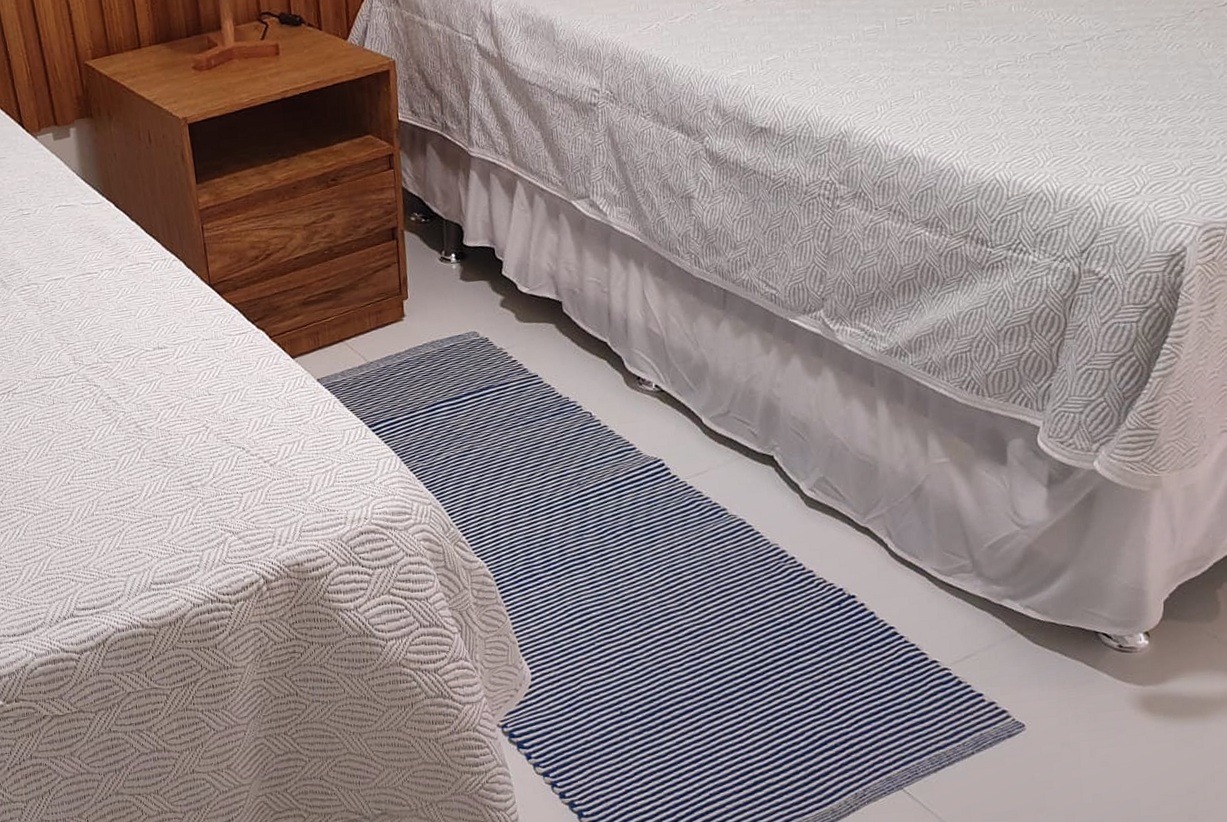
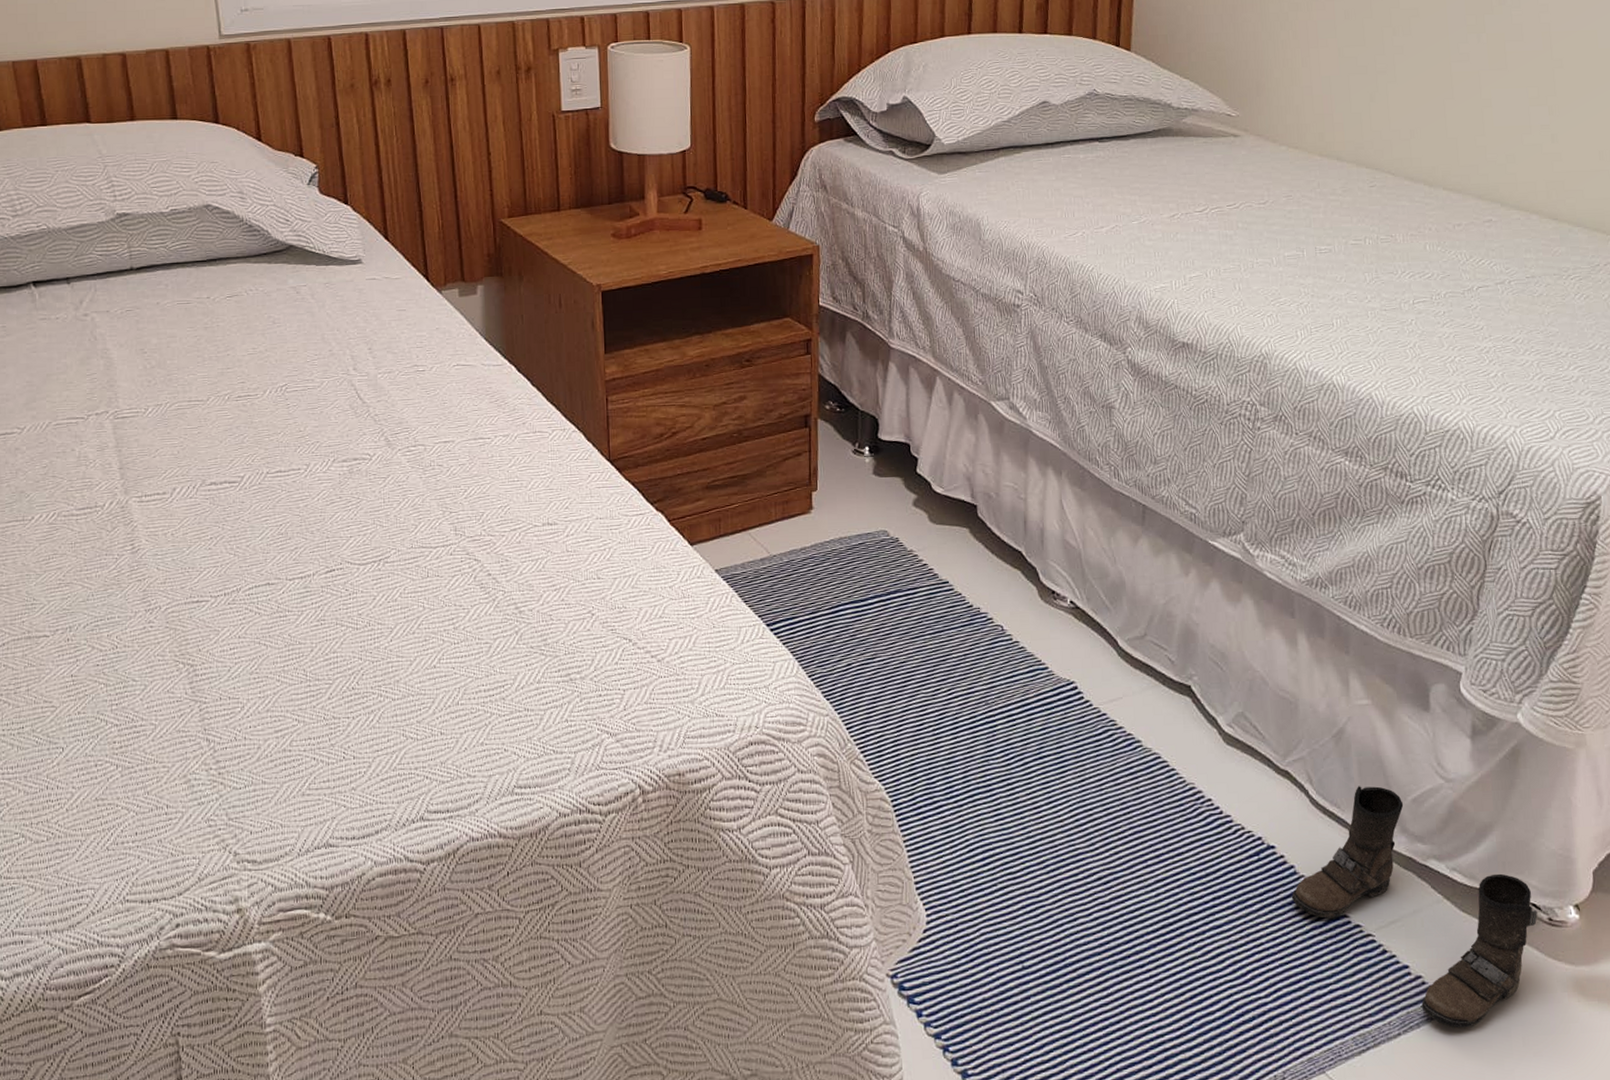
boots: none [871,536,1108,745] -> present [1291,786,1538,1028]

